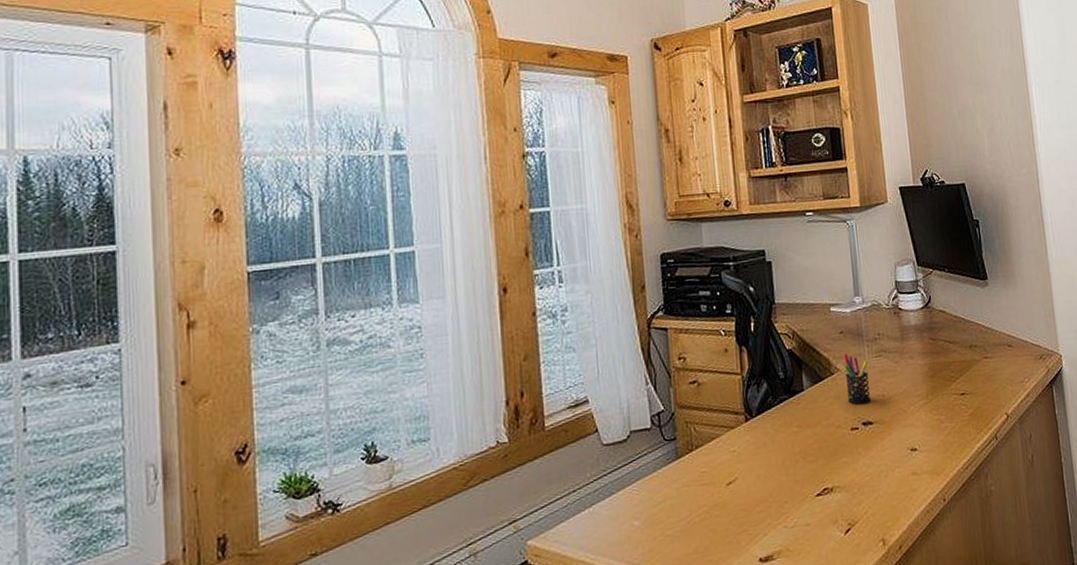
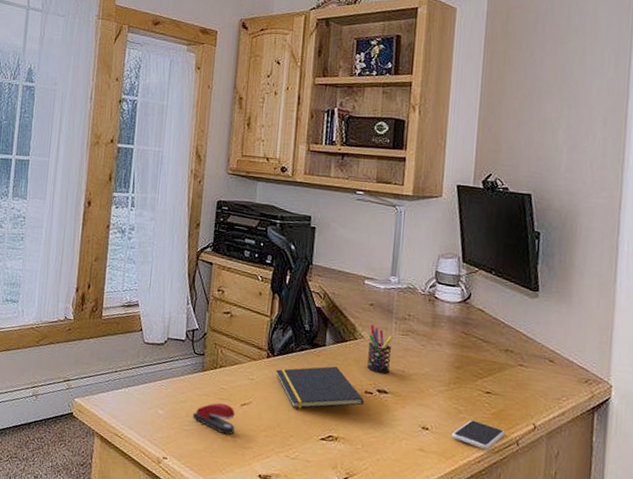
stapler: none [675,489,725,525] -> present [193,403,235,435]
notepad: none [757,410,853,470] -> present [276,366,365,409]
smartphone: none [938,426,985,454] -> present [451,420,505,449]

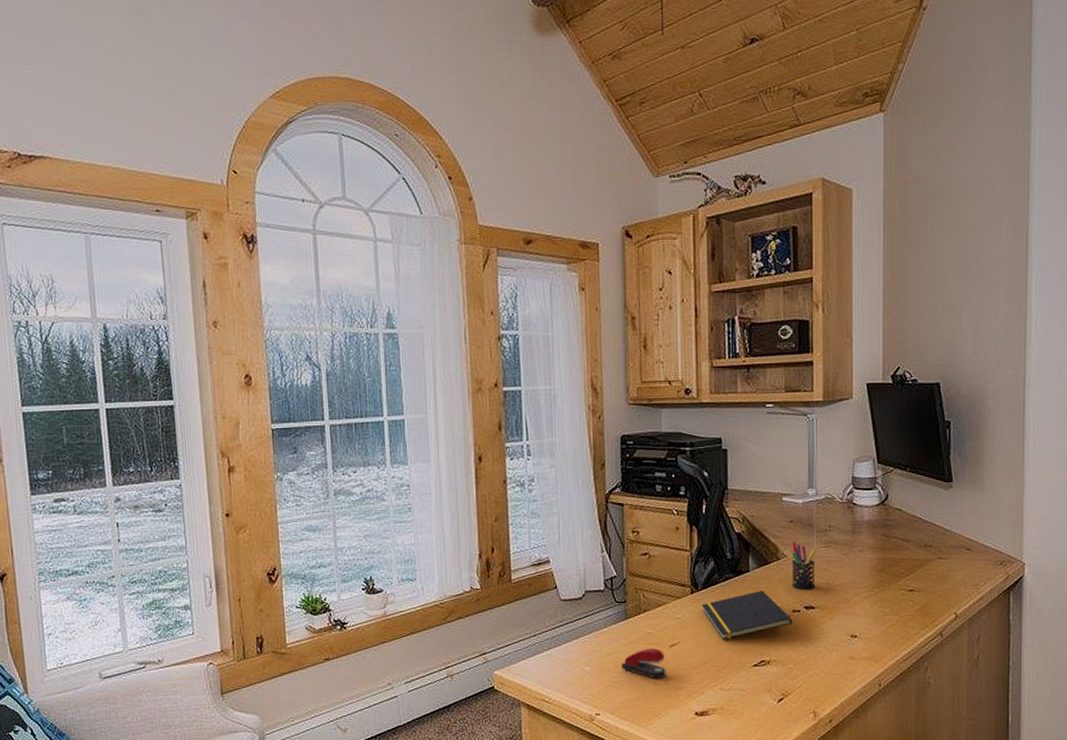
smartphone: present [451,420,505,449] -> none [879,620,929,646]

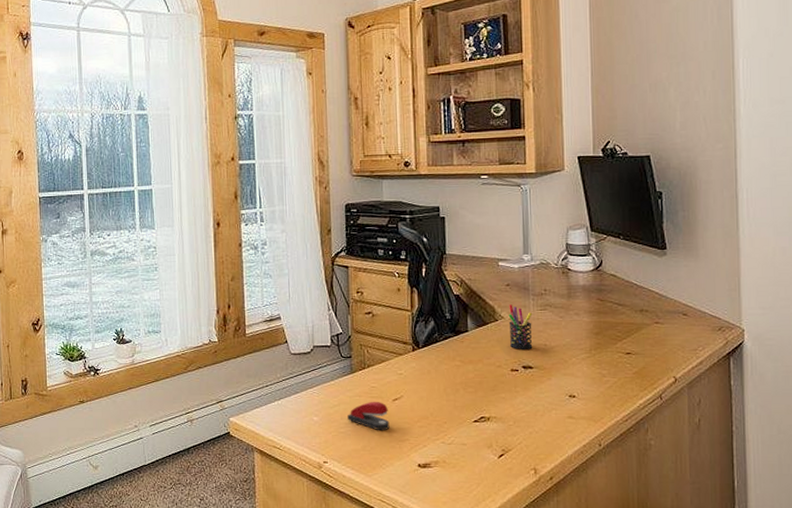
notepad: present [701,591,793,640] -> none [423,350,512,396]

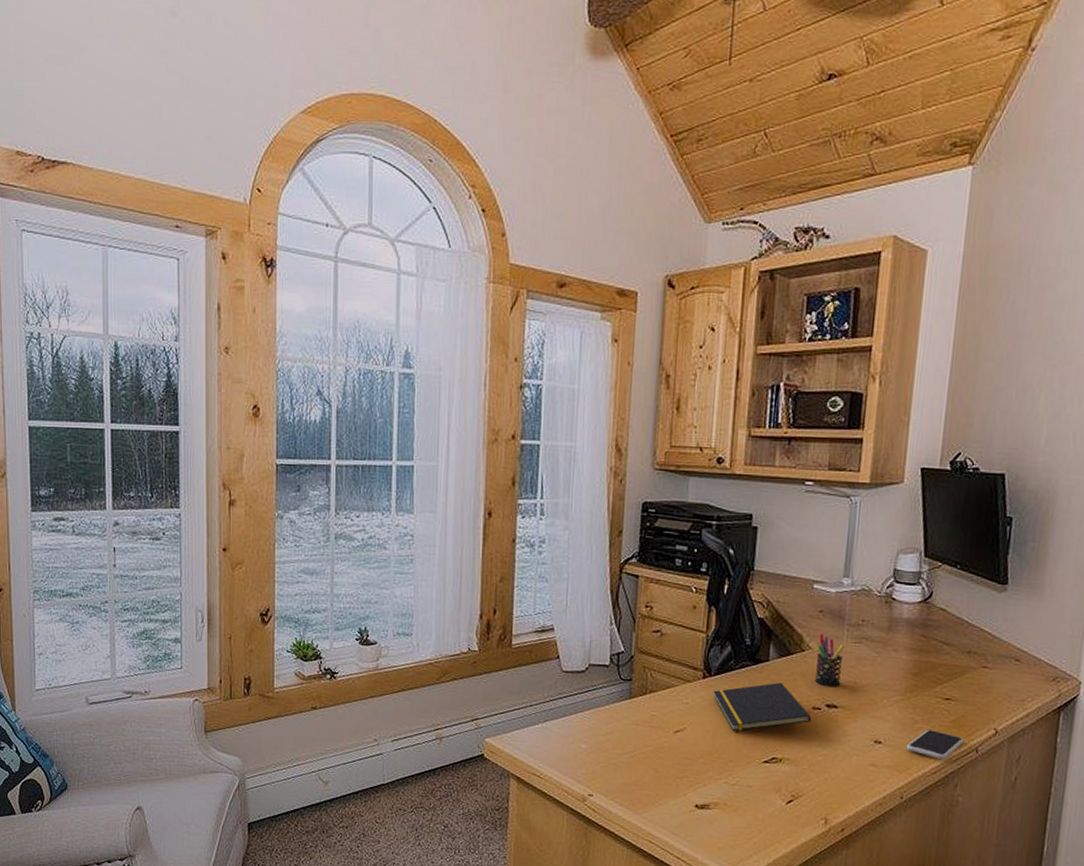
stapler: present [348,401,390,431] -> none [621,731,668,765]
notepad: none [423,350,512,396] -> present [713,683,812,731]
smartphone: none [597,382,648,407] -> present [906,730,964,759]

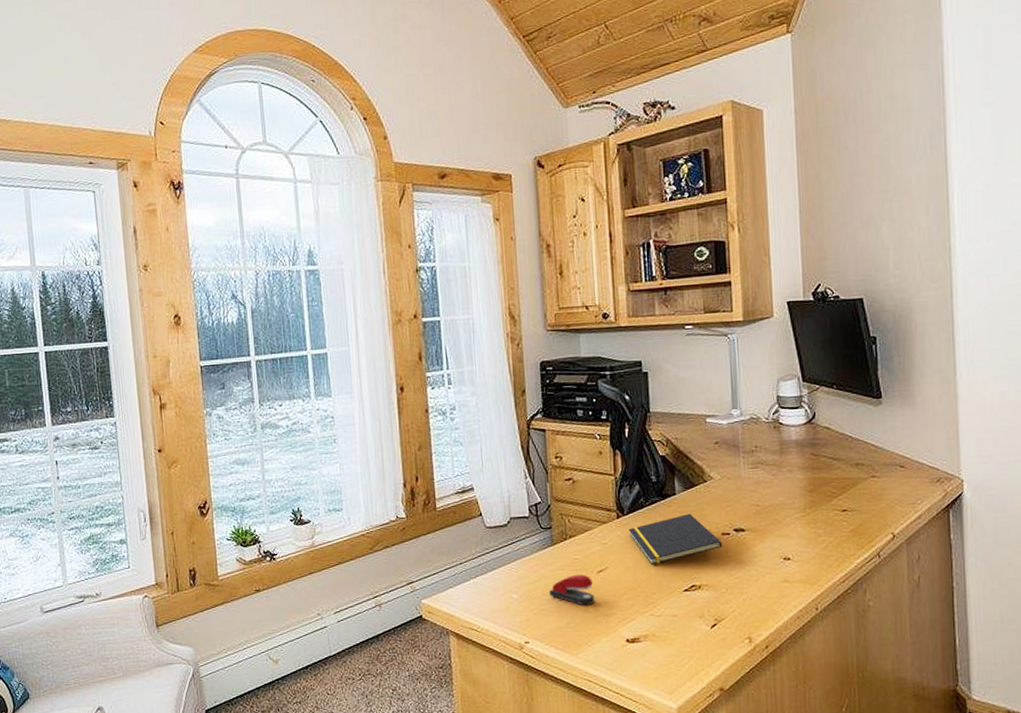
stapler: none [621,731,668,765] -> present [549,574,595,606]
pen holder: present [814,634,845,686] -> none [718,463,745,512]
smartphone: present [906,730,964,759] -> none [813,541,866,568]

